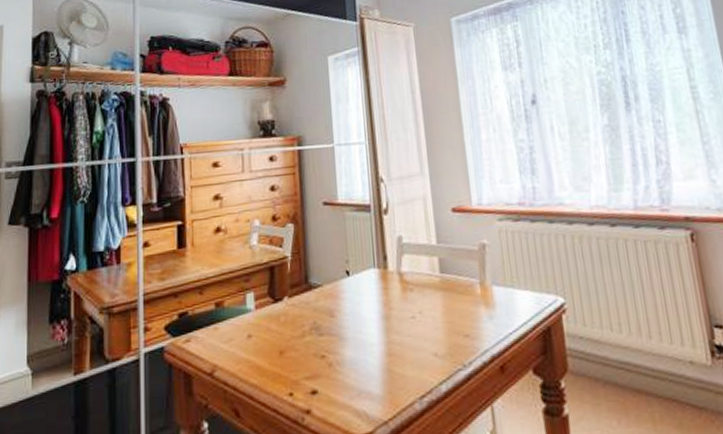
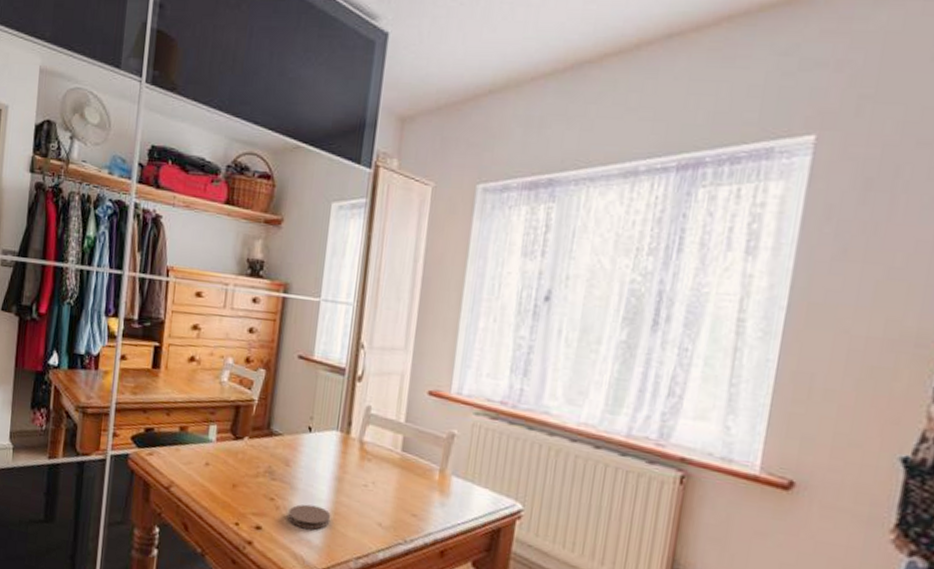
coaster: none [342,351,387,380] -> present [288,504,331,530]

